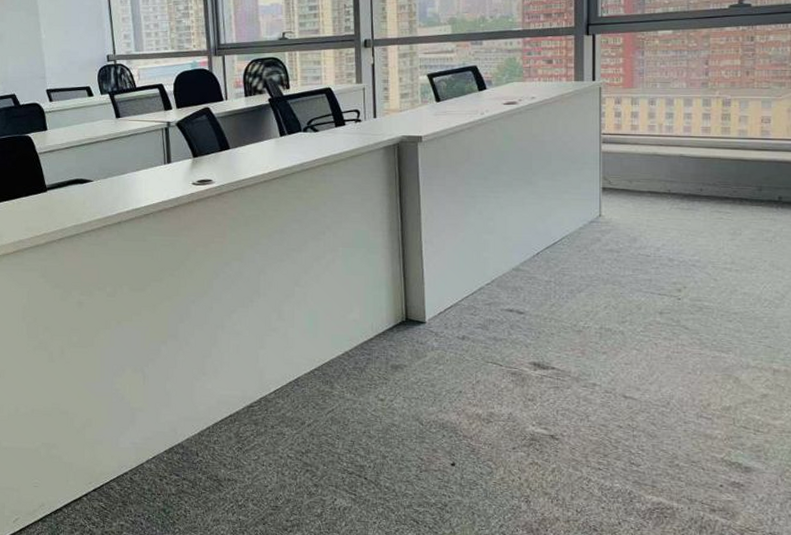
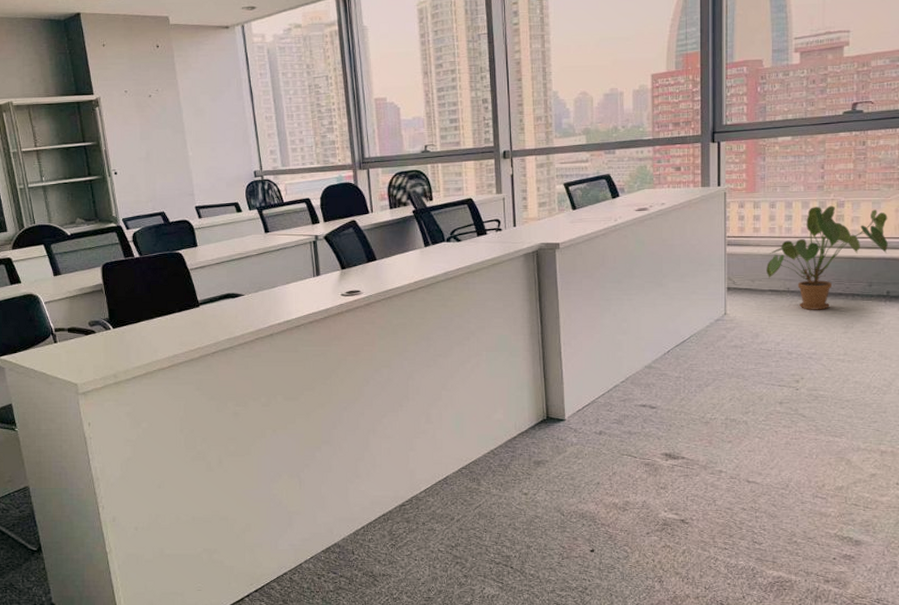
house plant: none [645,103,779,215] -> present [766,205,888,310]

